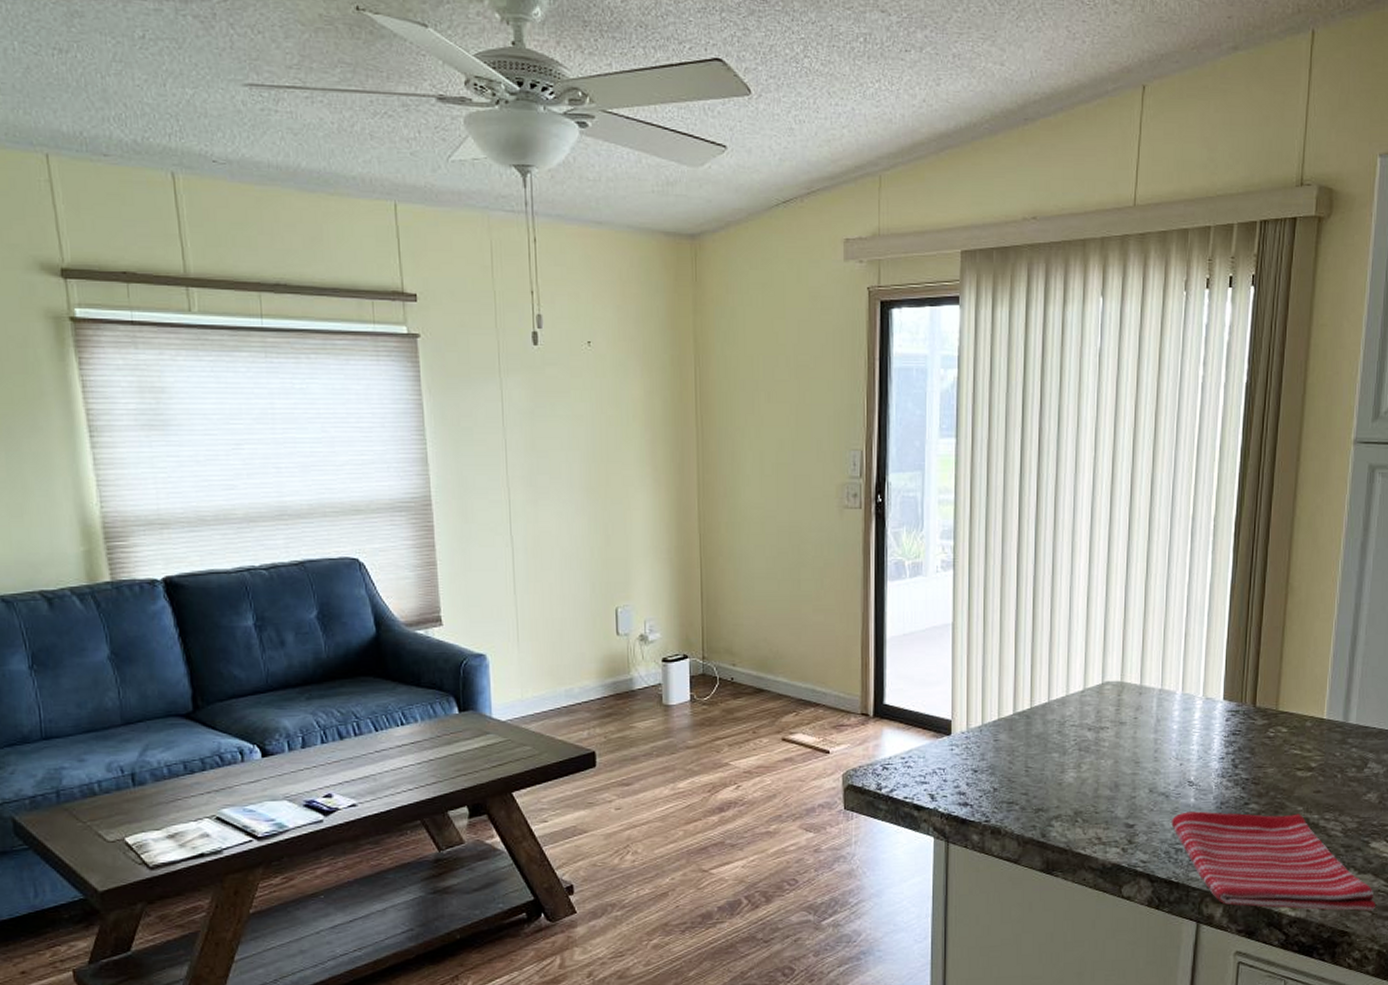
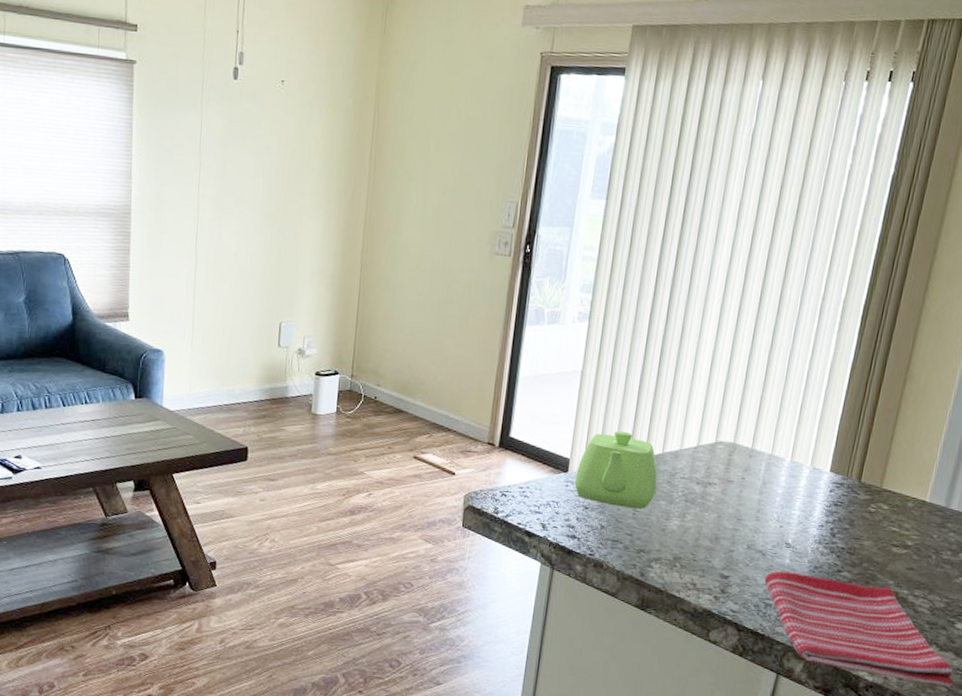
teapot: none [960,683,1046,765] -> present [574,431,658,509]

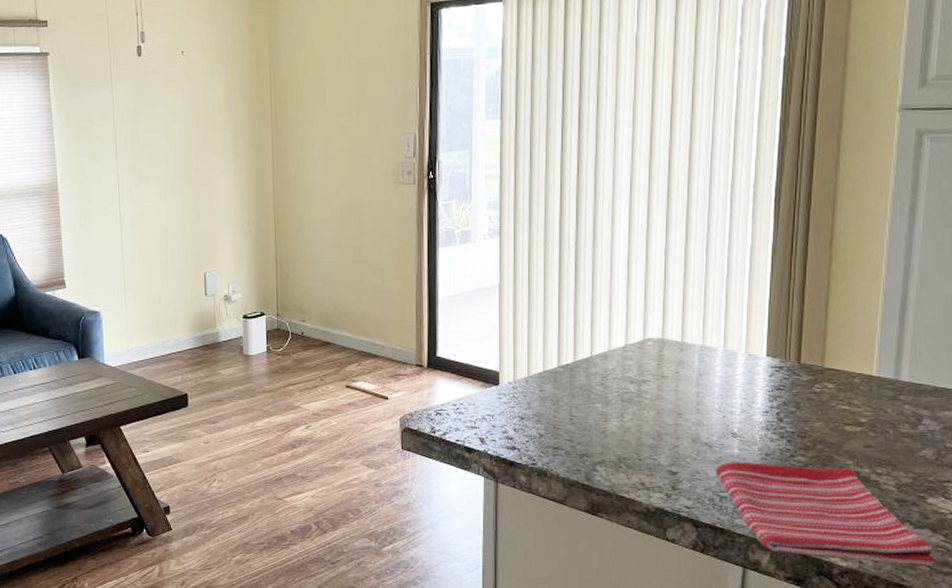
teapot: present [574,431,658,509] -> none [507,339,590,413]

